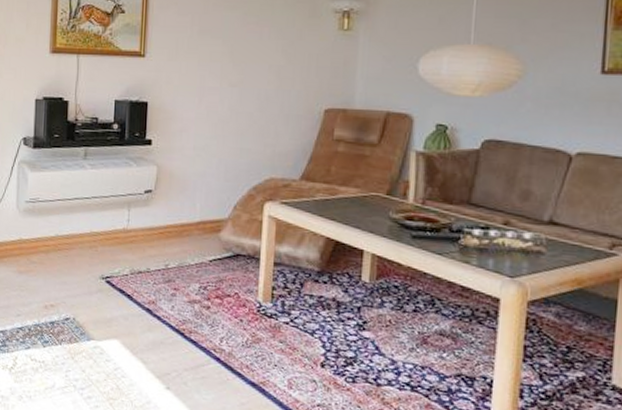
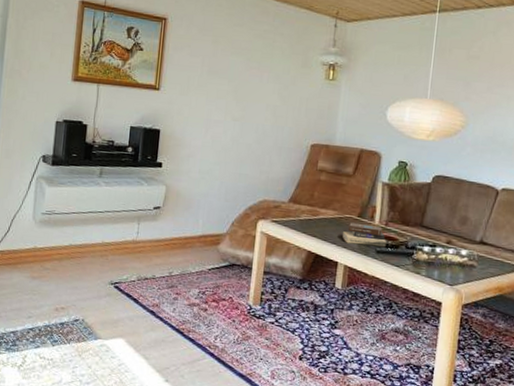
books: none [367,201,424,231] -> present [341,222,386,248]

